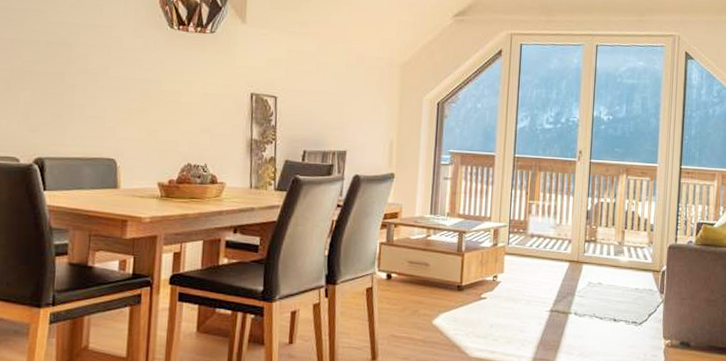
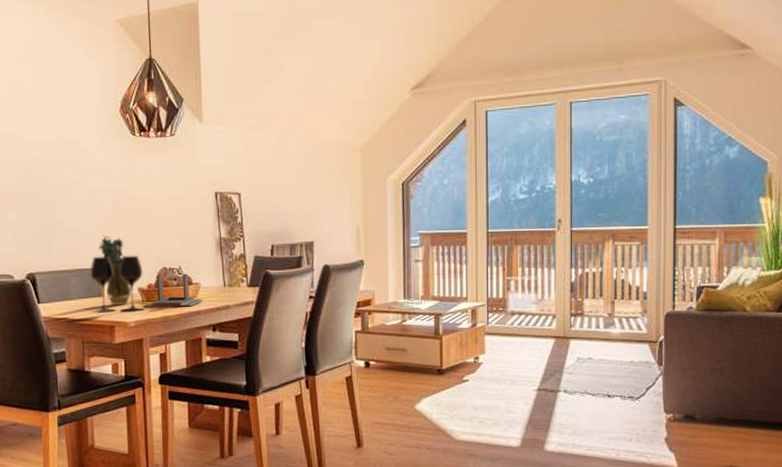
wine glass: none [104,146,165,207] -> present [90,255,146,313]
vase: none [119,125,150,200] -> present [98,235,131,306]
napkin holder: none [160,170,227,206] -> present [142,273,203,308]

